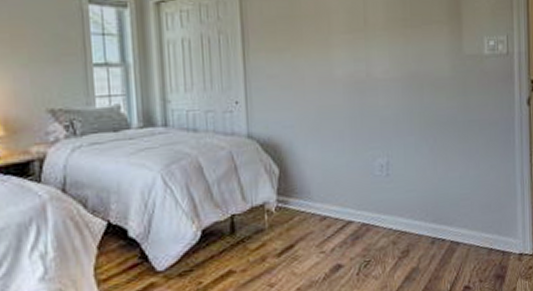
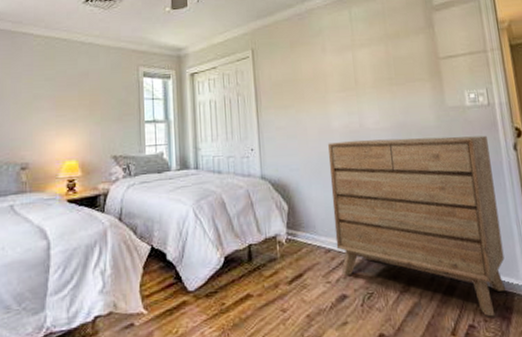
dresser: none [328,88,505,277] -> present [328,135,506,317]

